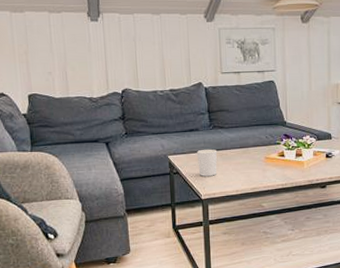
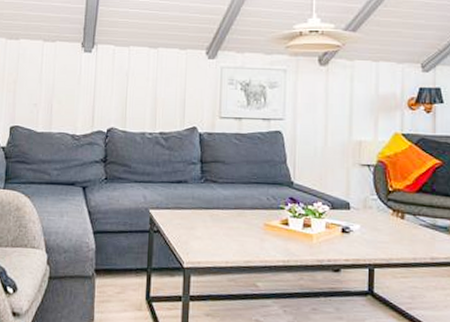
candle holder: present [196,149,218,176] -> none [182,206,207,240]

